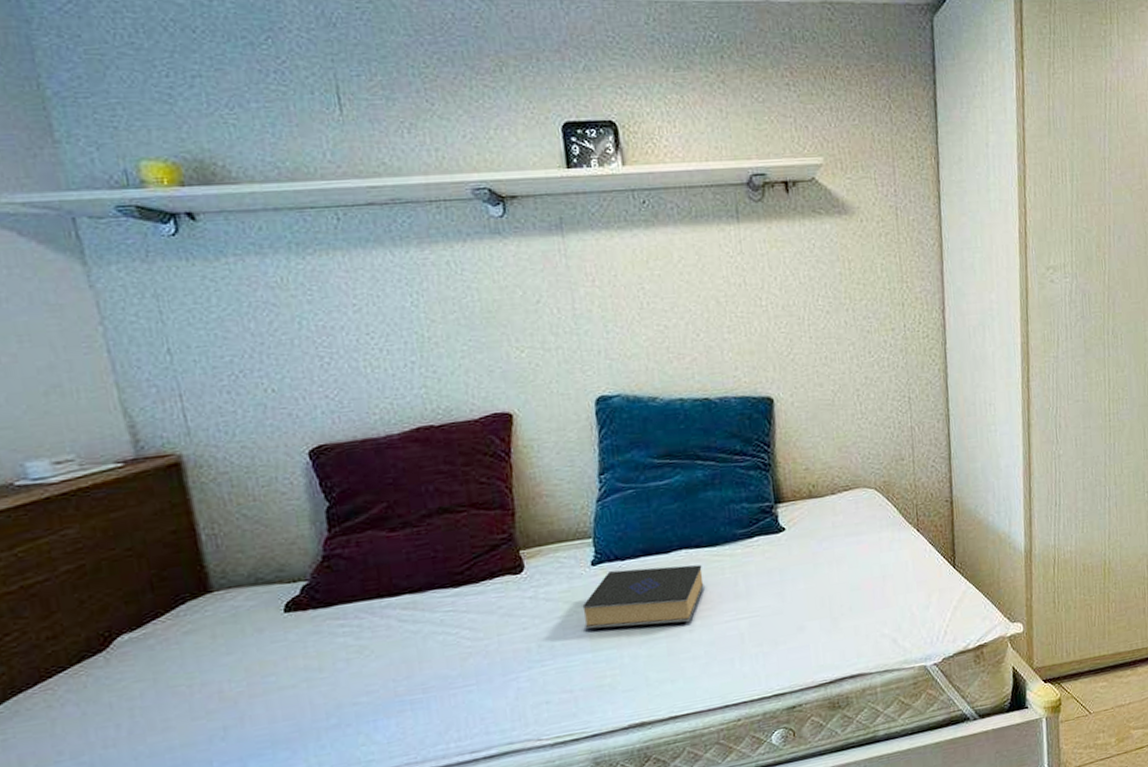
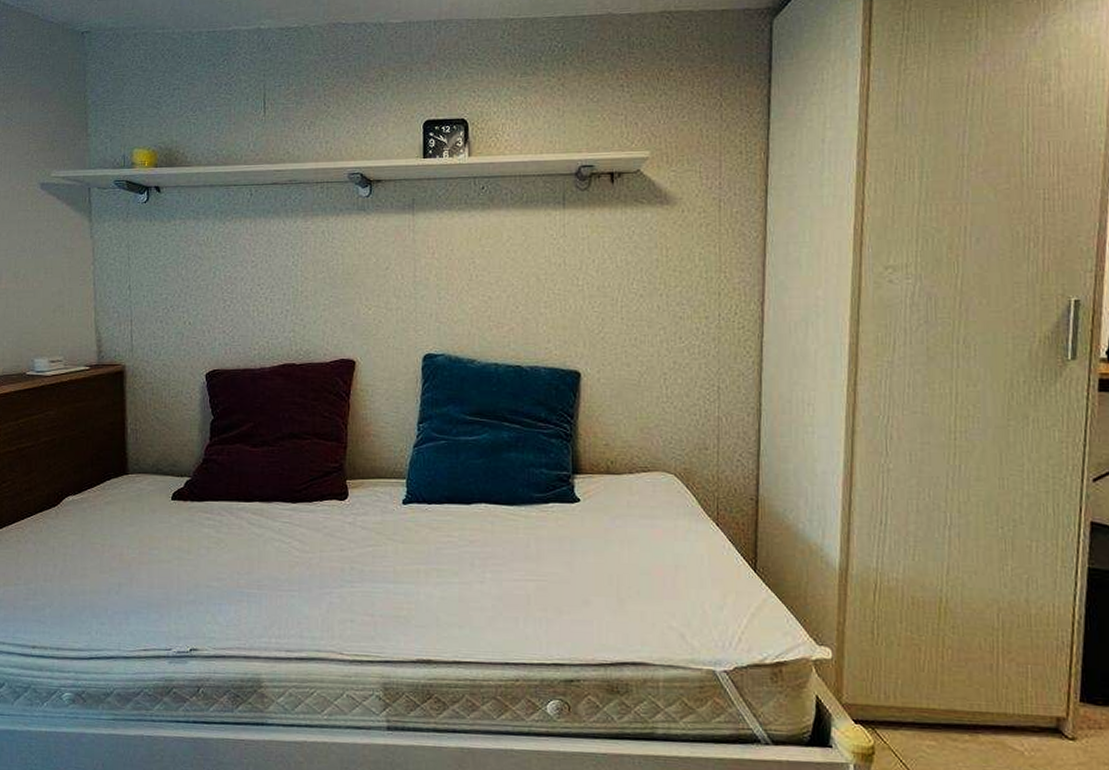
book: present [582,564,704,629] -> none [391,512,498,574]

